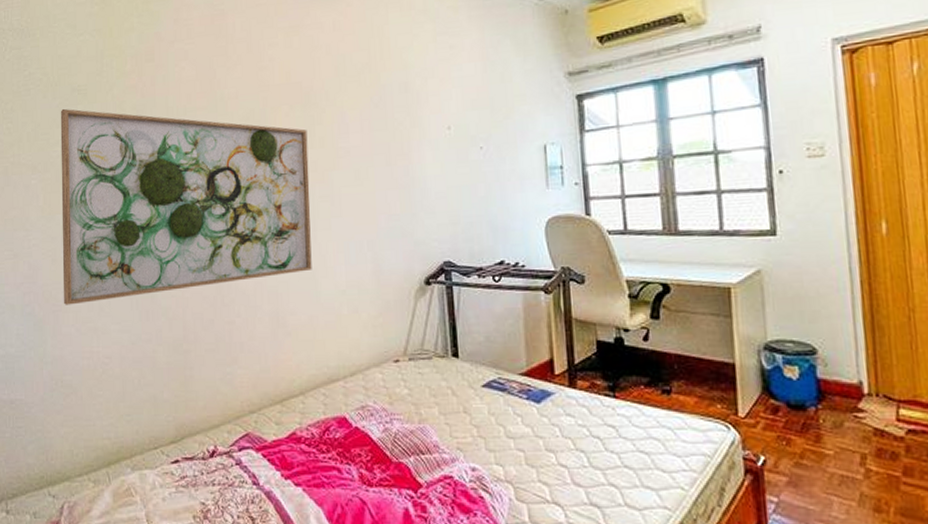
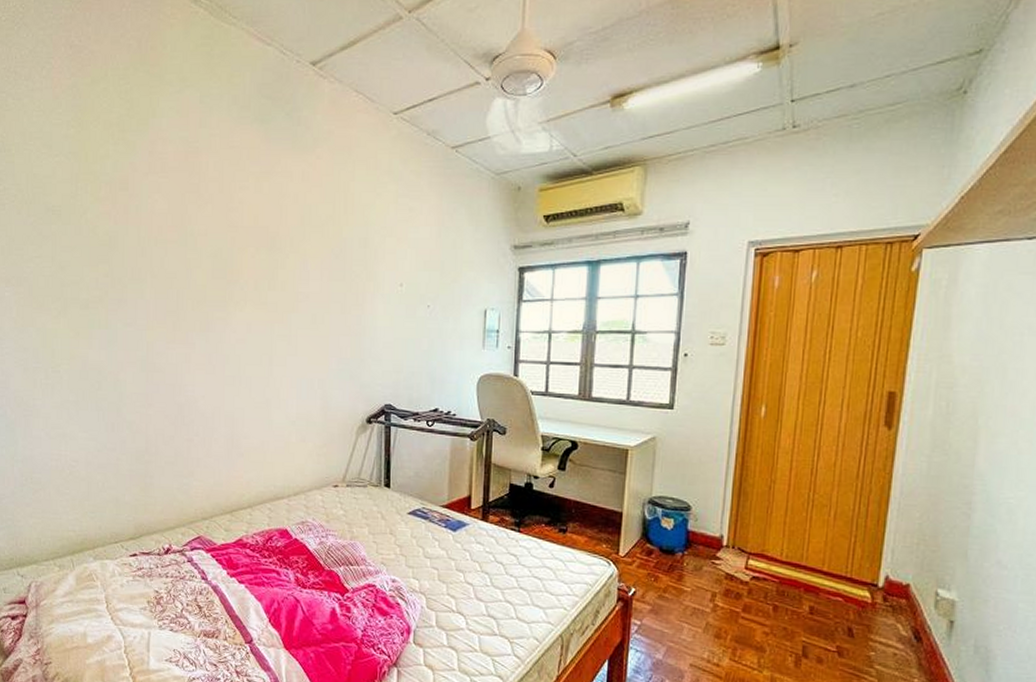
wall art: present [60,108,312,305] -> none [34,226,271,411]

